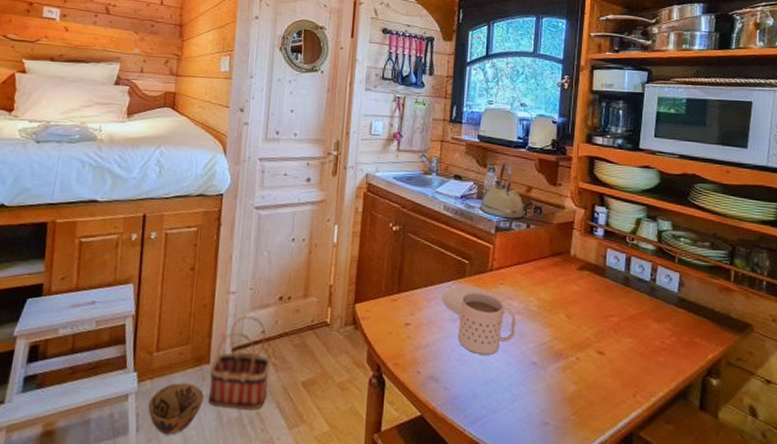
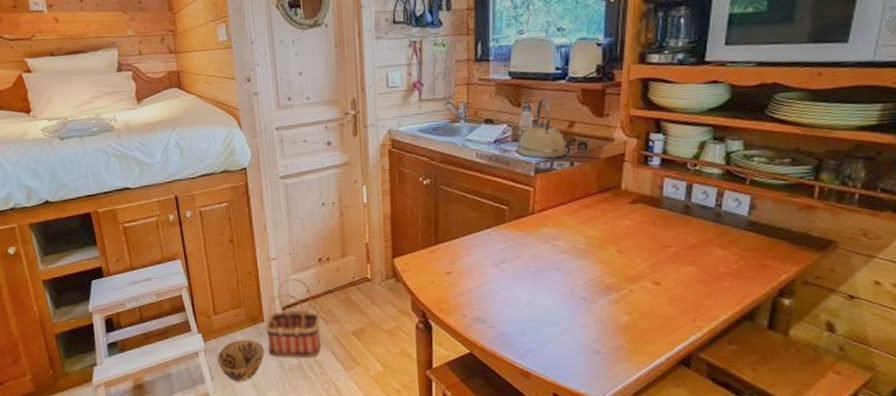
plate: present [442,286,505,316] -> none [481,232,550,260]
mug: present [458,292,516,355] -> none [501,236,563,294]

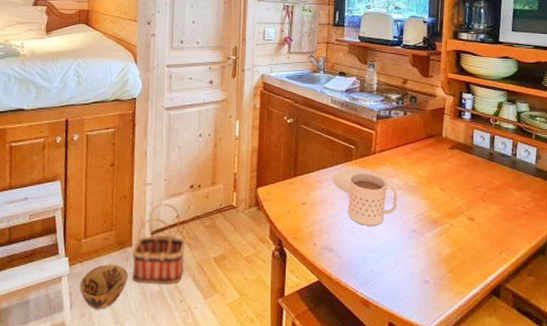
plate: none [481,232,550,260] -> present [332,169,388,194]
mug: none [501,236,563,294] -> present [348,172,397,226]
kettle: present [516,99,568,159] -> none [362,59,402,108]

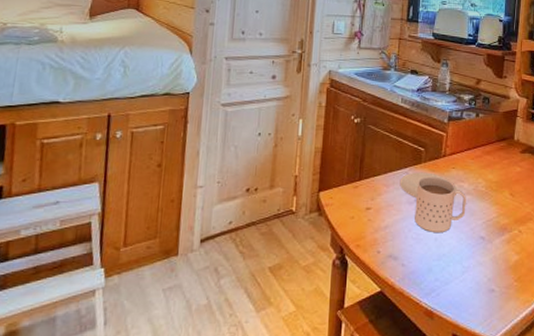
woven basket: present [80,264,128,310] -> none [116,275,173,326]
basket: present [131,204,185,285] -> none [177,208,238,297]

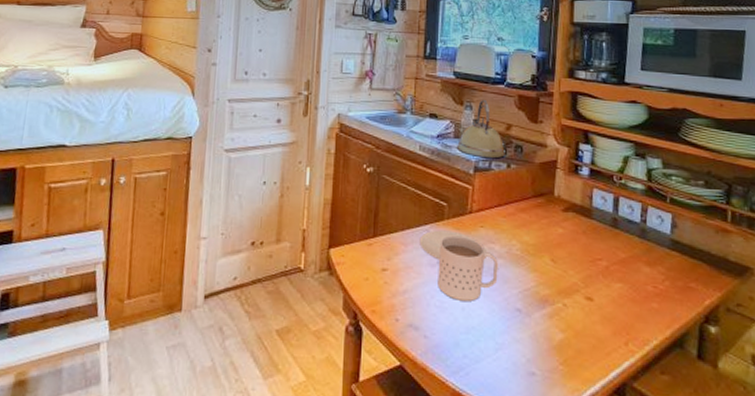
kettle: none [434,58,475,109] -> present [457,100,505,159]

